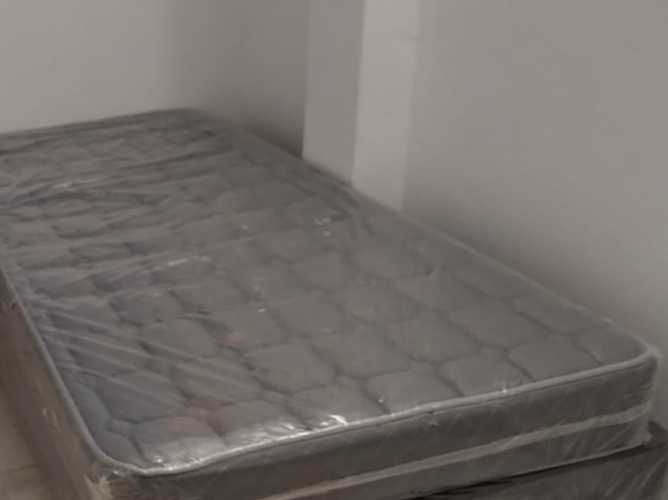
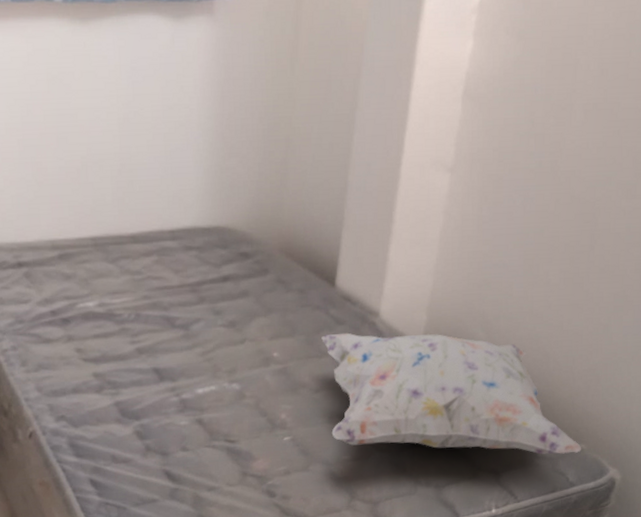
decorative pillow: none [291,202,608,329] -> present [321,332,582,454]

